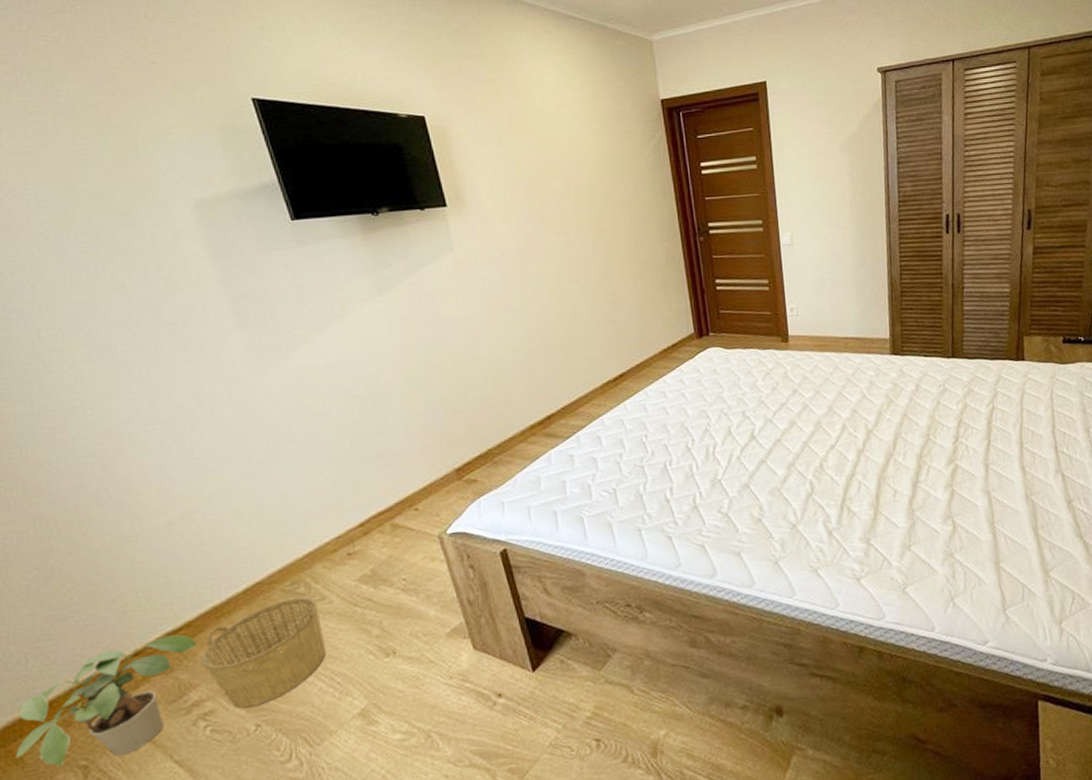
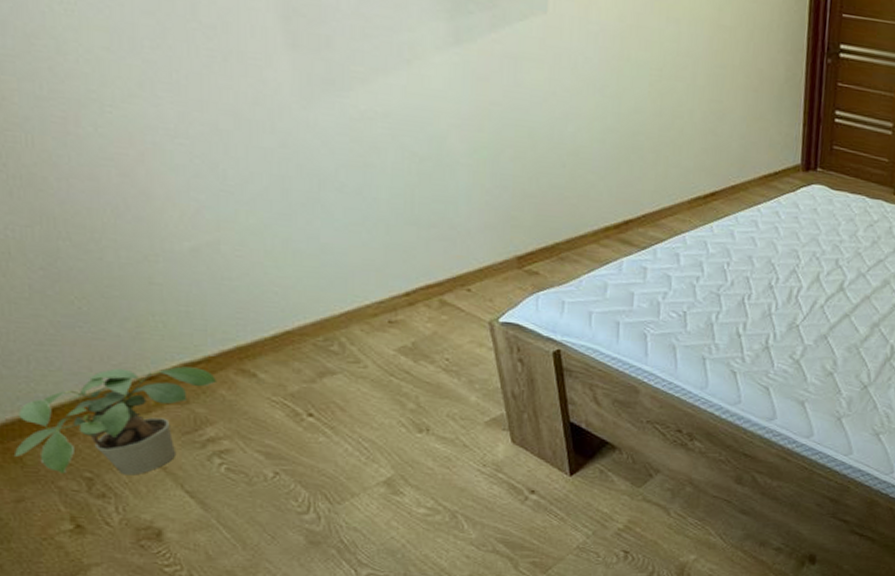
basket: present [200,597,326,709] -> none [219,355,355,455]

